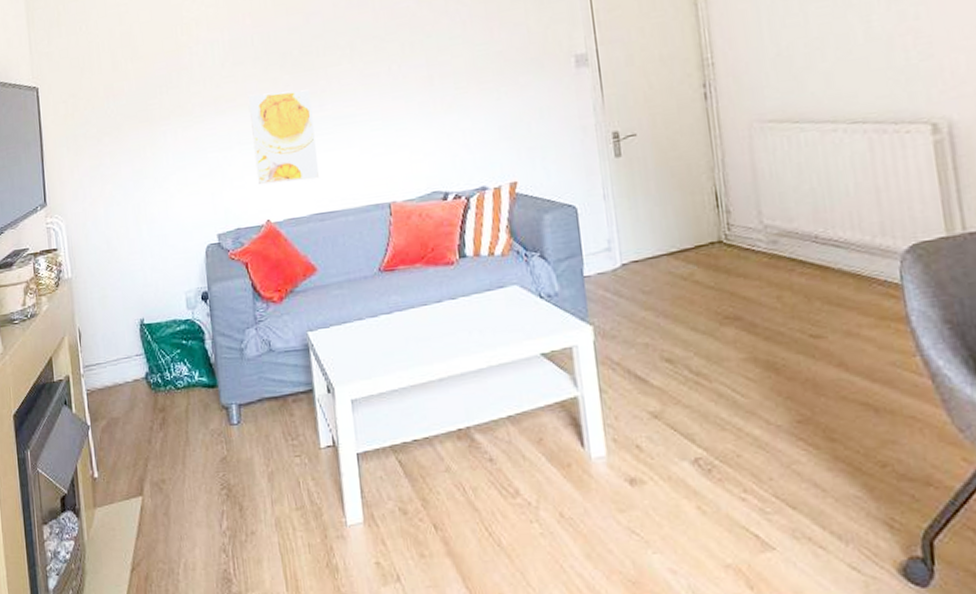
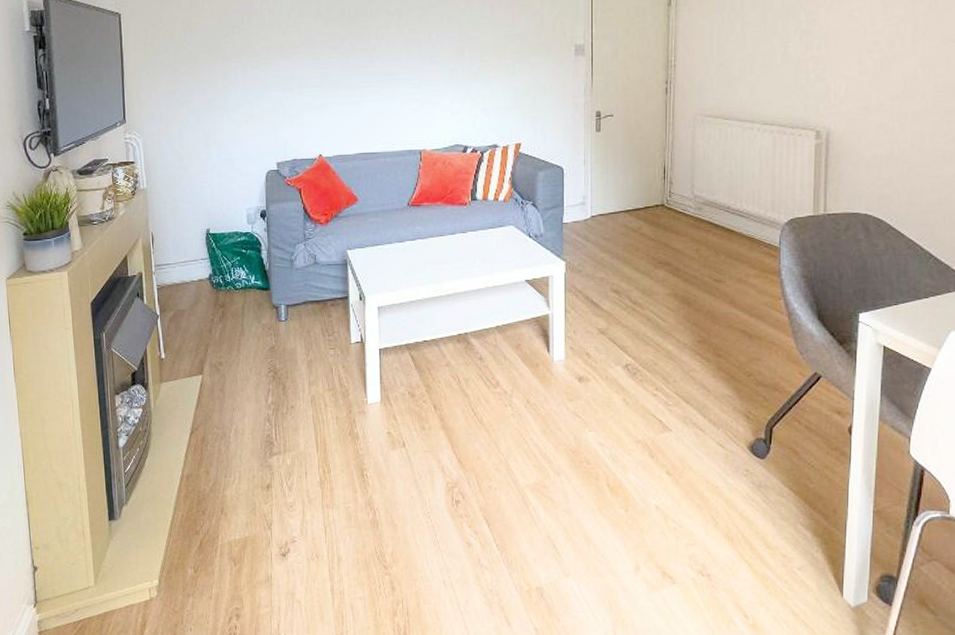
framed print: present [249,89,319,184] -> none [310,44,365,124]

